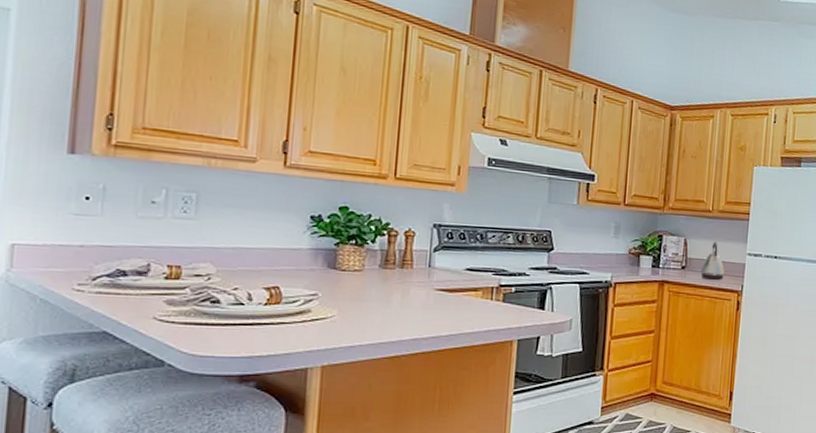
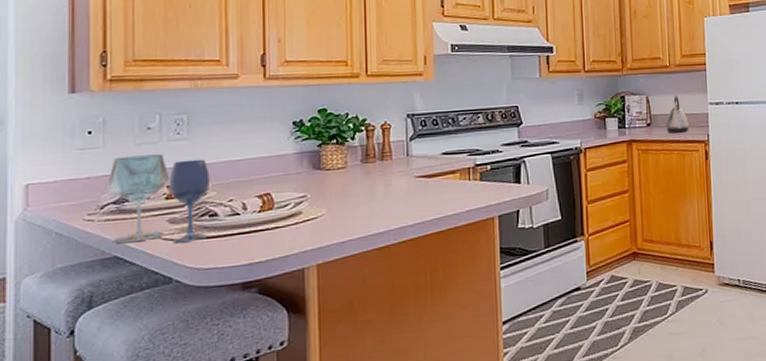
wine glass: none [101,228,172,320] -> present [106,154,170,244]
wineglass: none [168,240,216,327] -> present [168,159,210,244]

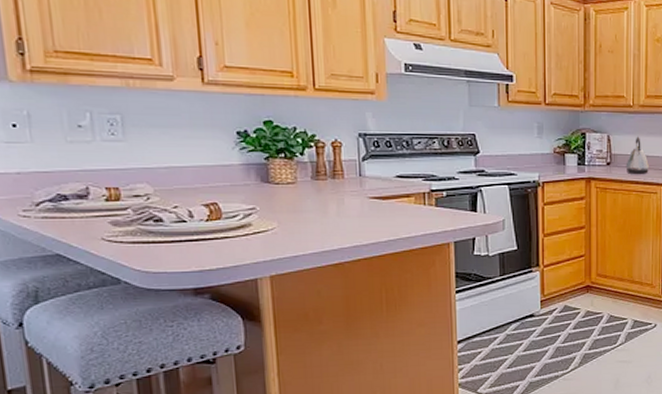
wine glass: present [106,154,170,244] -> none [39,154,109,242]
wineglass: present [168,159,210,244] -> none [107,162,155,246]

